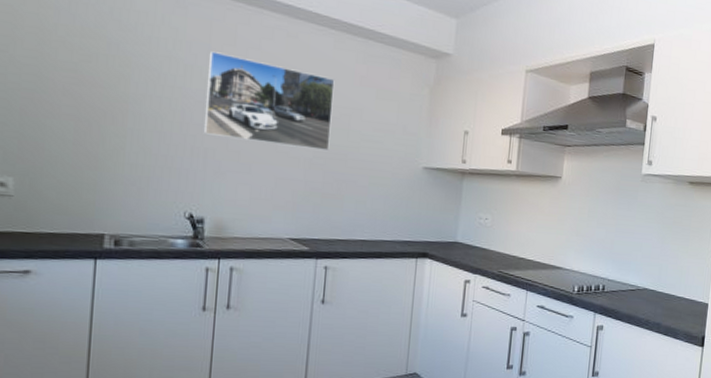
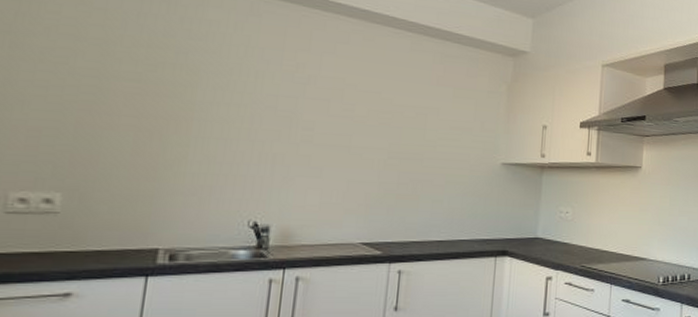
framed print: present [204,51,335,152] -> none [274,57,412,152]

